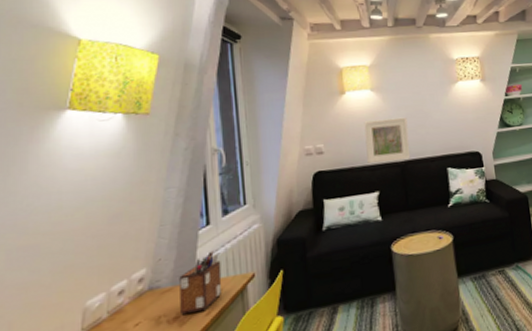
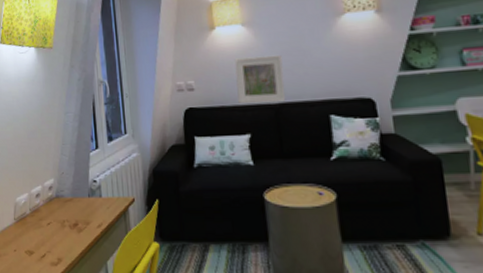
desk organizer: present [179,250,222,314] -> none [77,172,109,223]

